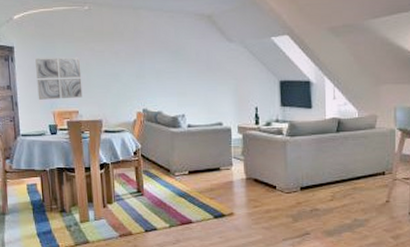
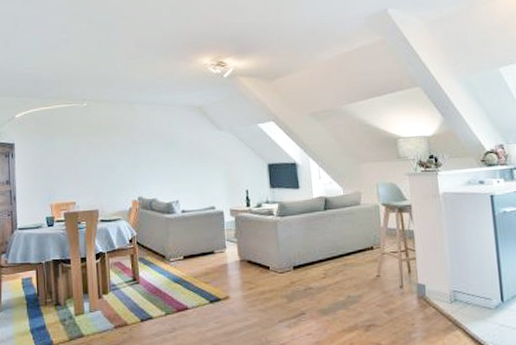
wall art: present [35,57,83,100] -> none [35,150,80,193]

